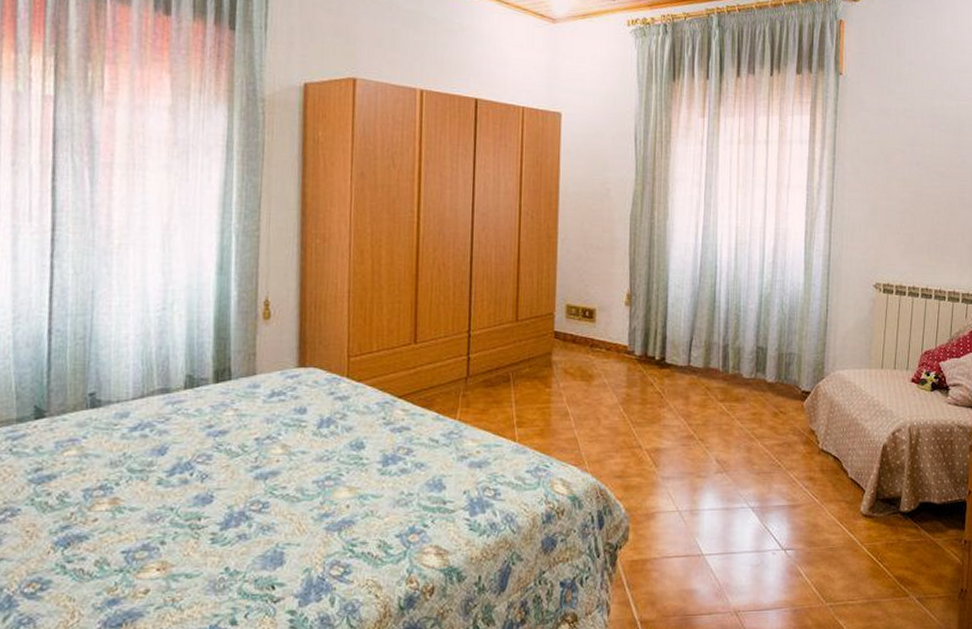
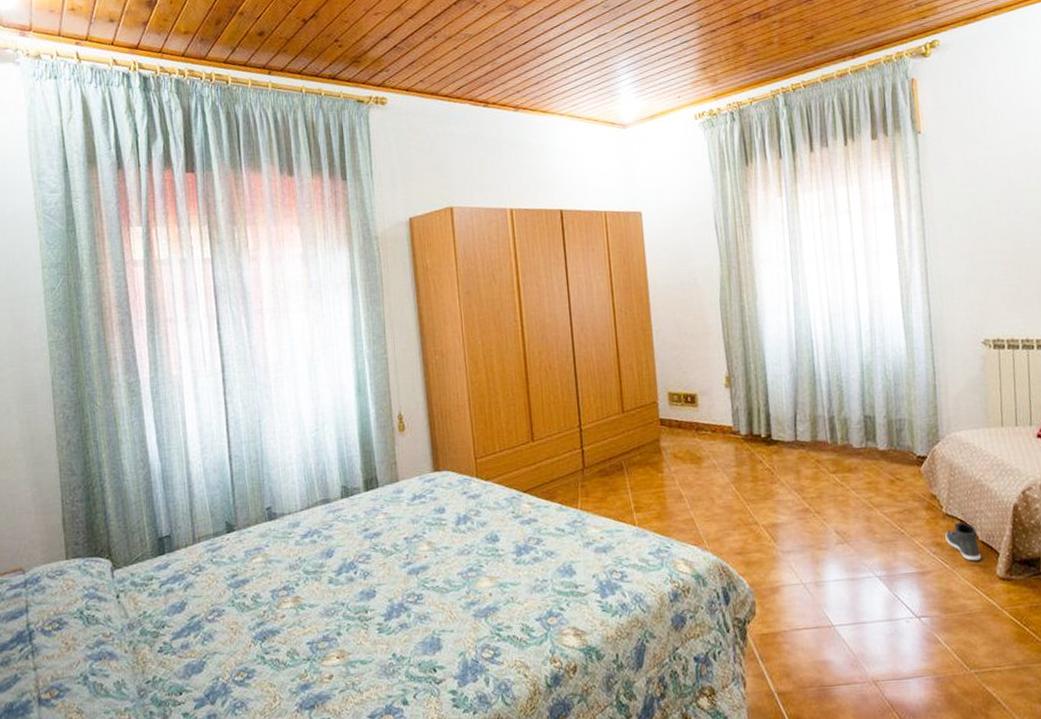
sneaker: none [818,459,848,497] -> present [945,522,981,561]

